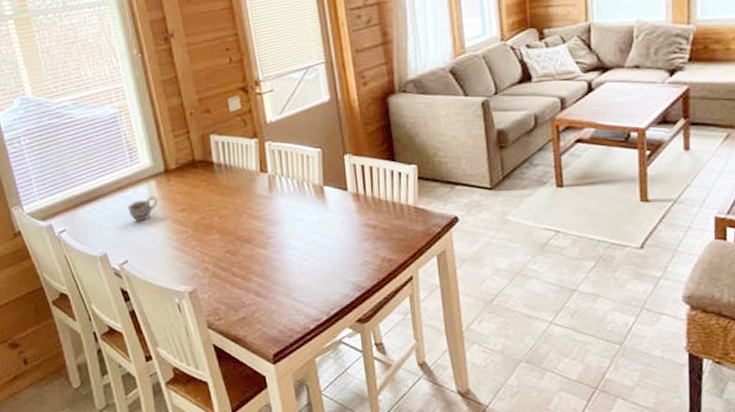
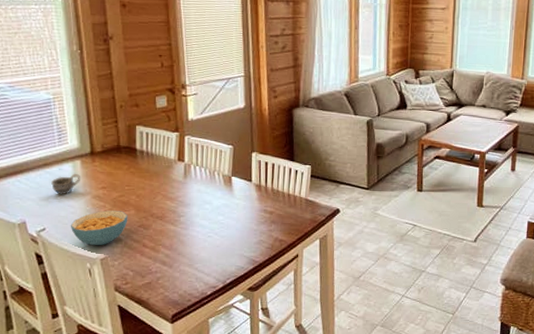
cereal bowl: none [152,235,213,278] -> present [70,210,128,246]

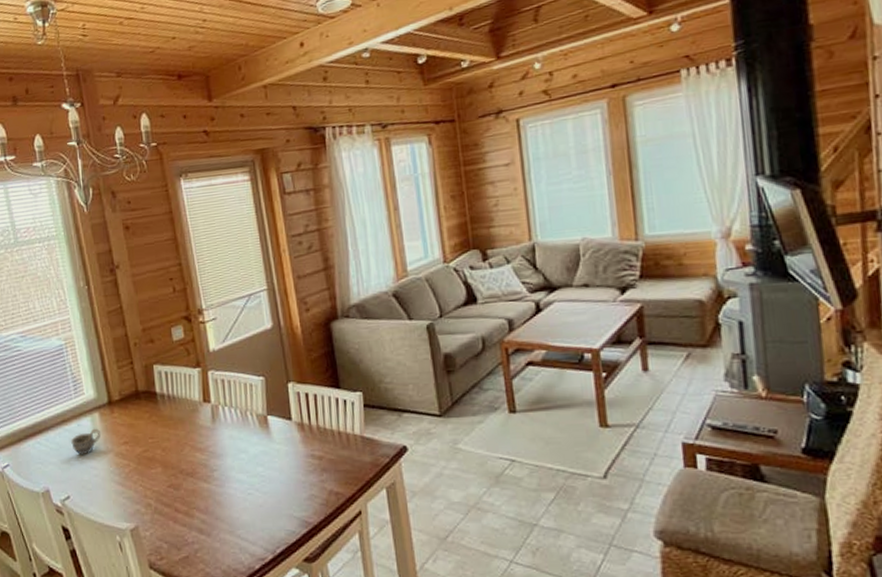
cereal bowl: present [70,210,128,246] -> none [94,469,156,514]

